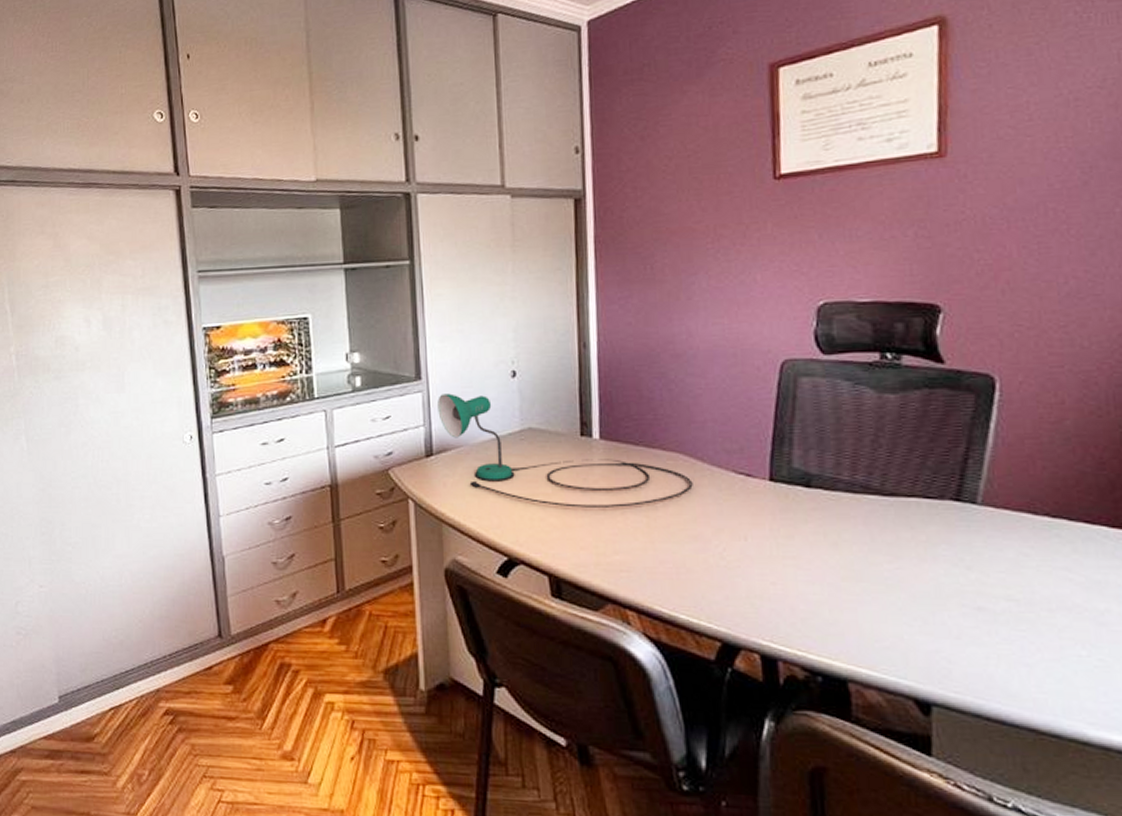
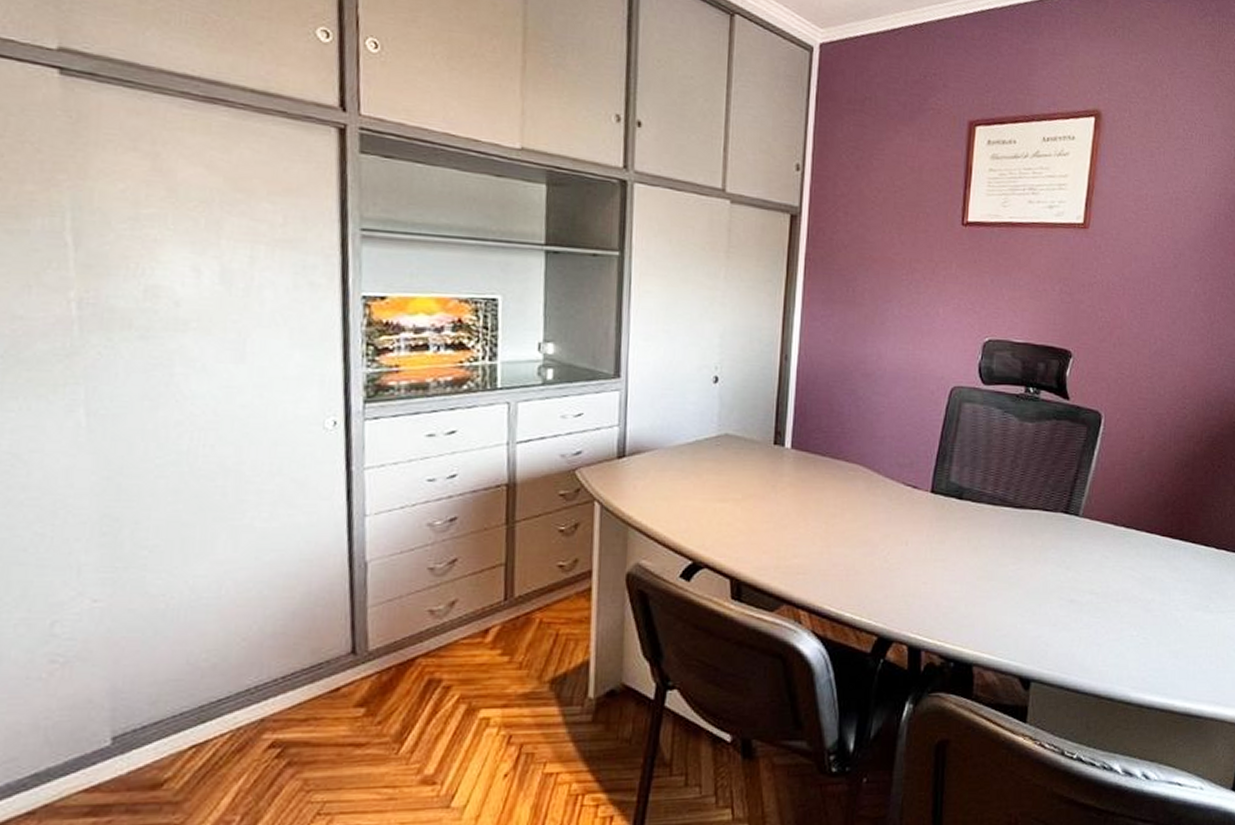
desk lamp: present [437,393,693,508] -> none [635,394,868,514]

